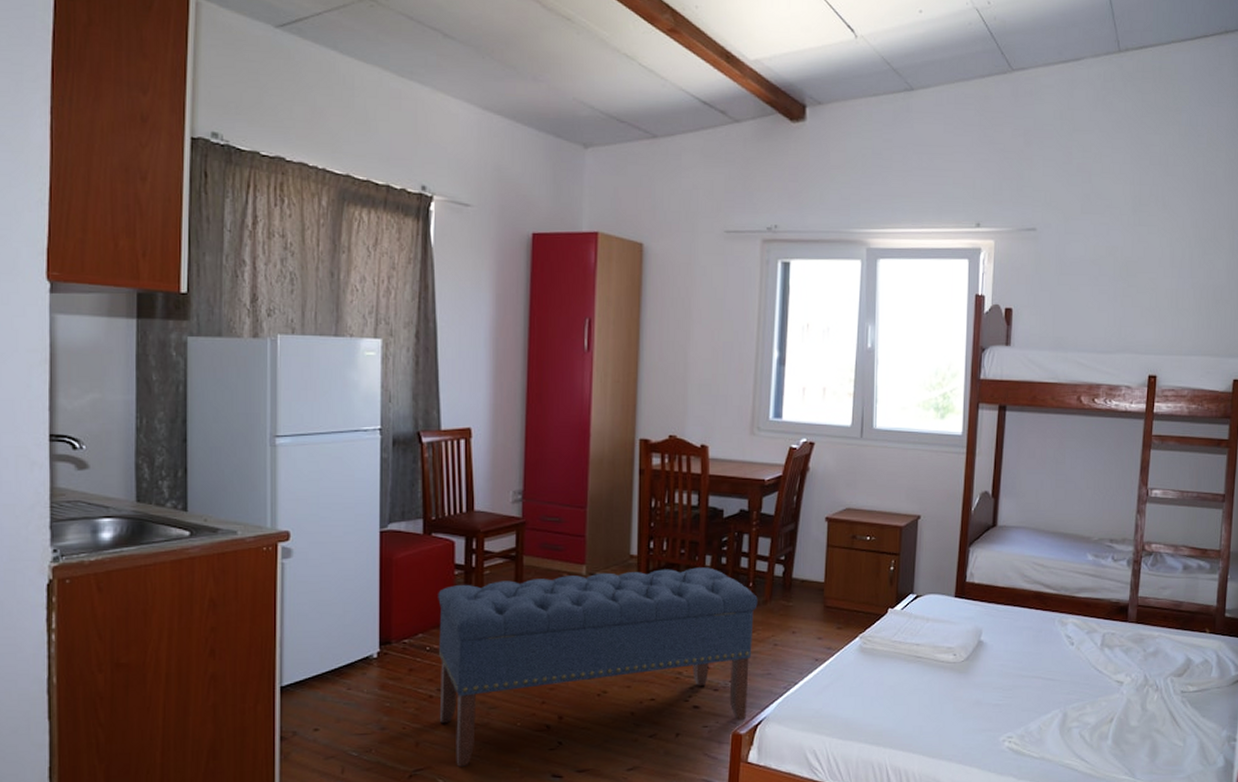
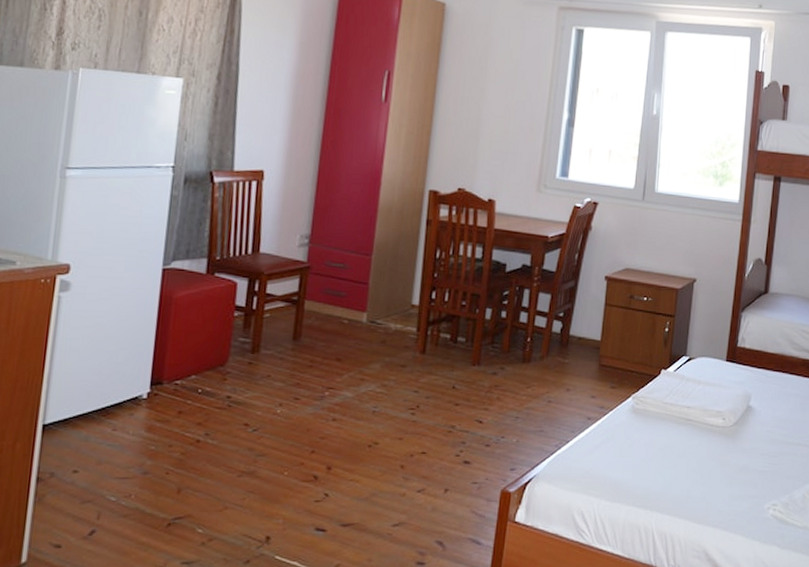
bench: present [438,567,758,767] -> none [204,320,535,516]

